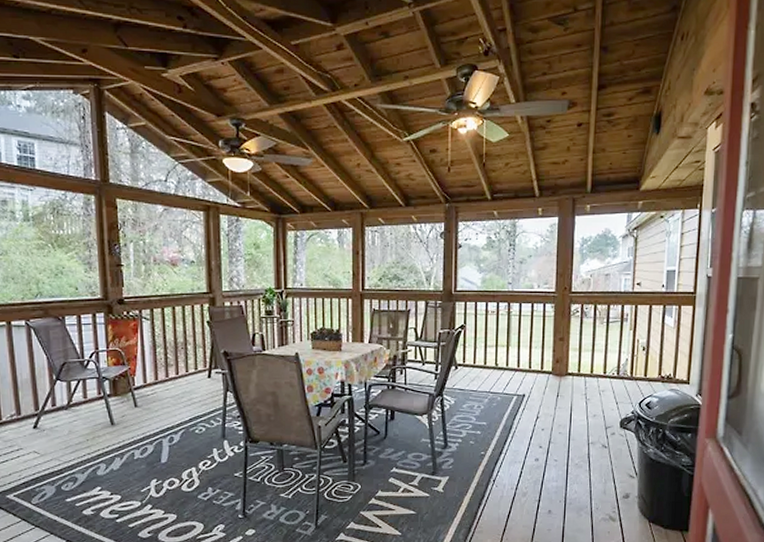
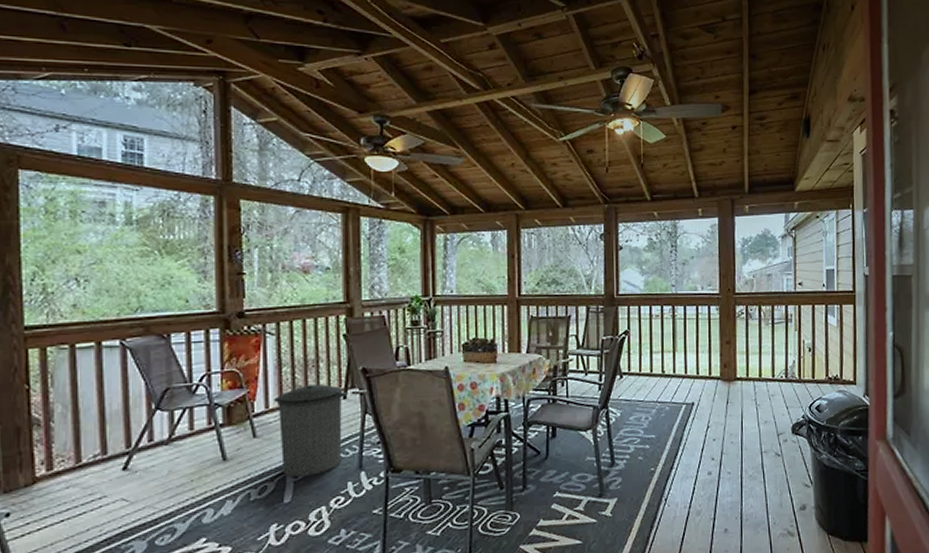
trash can: none [151,363,211,442] -> present [274,383,346,477]

